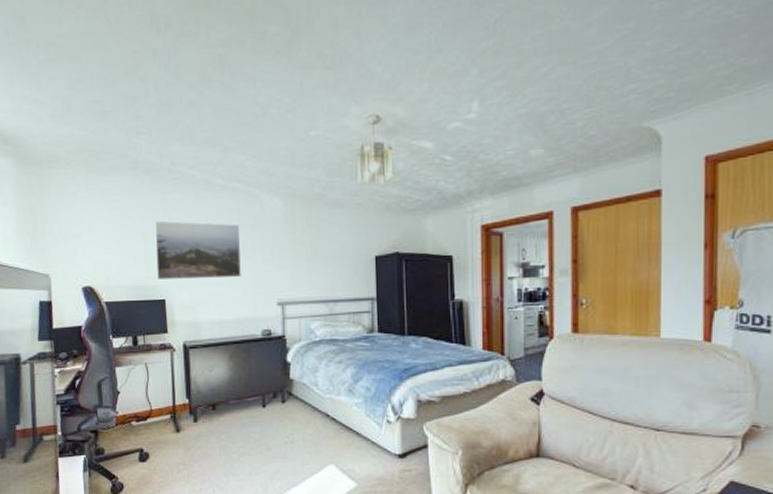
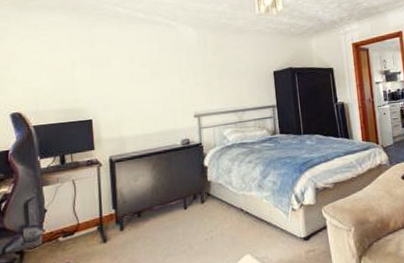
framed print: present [154,220,241,280] -> none [81,50,162,102]

